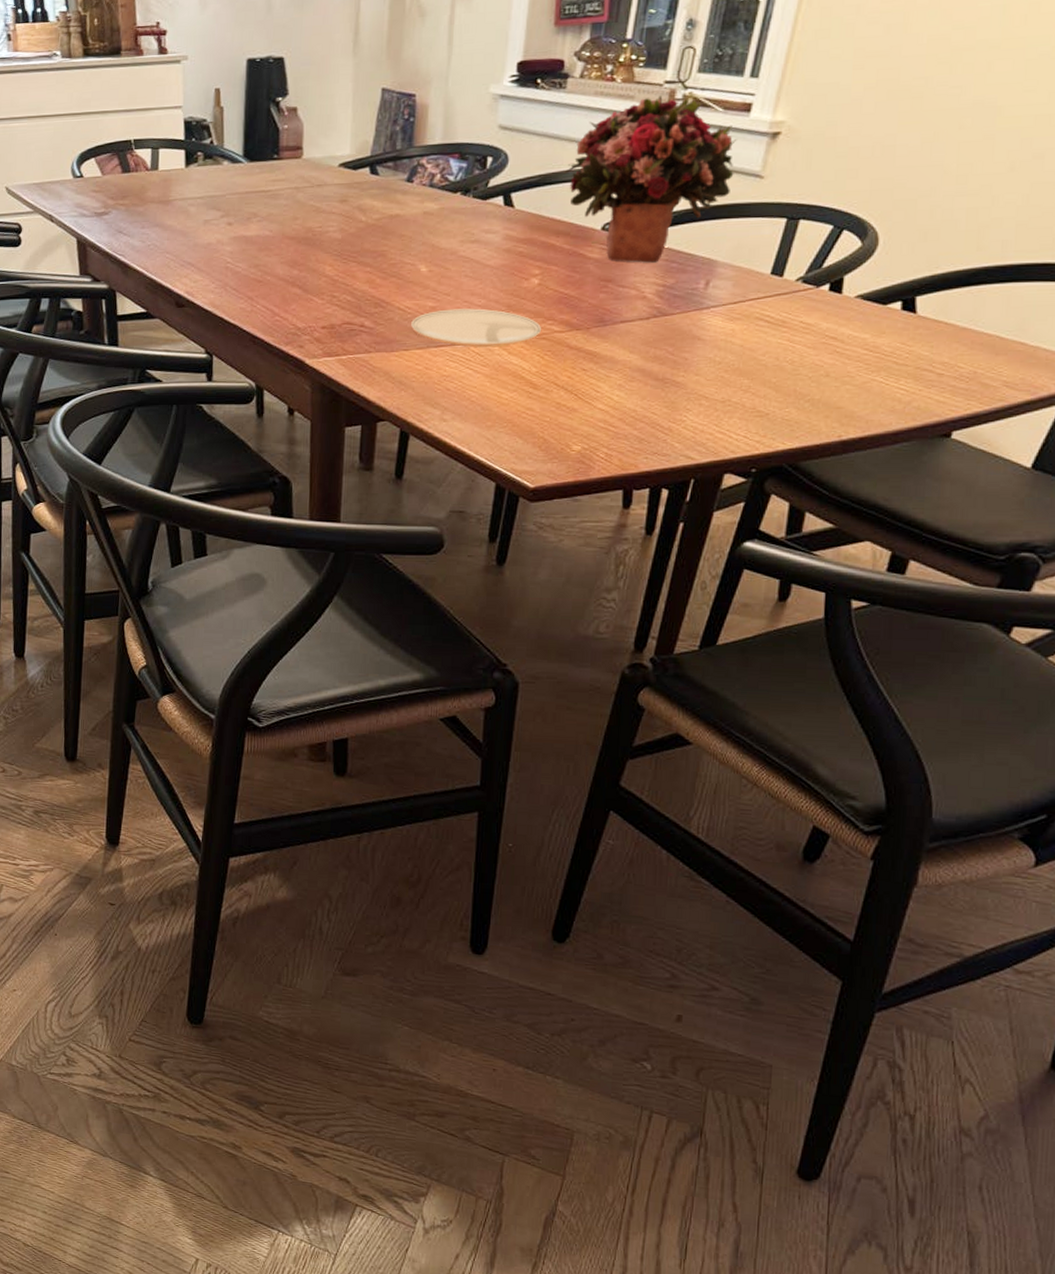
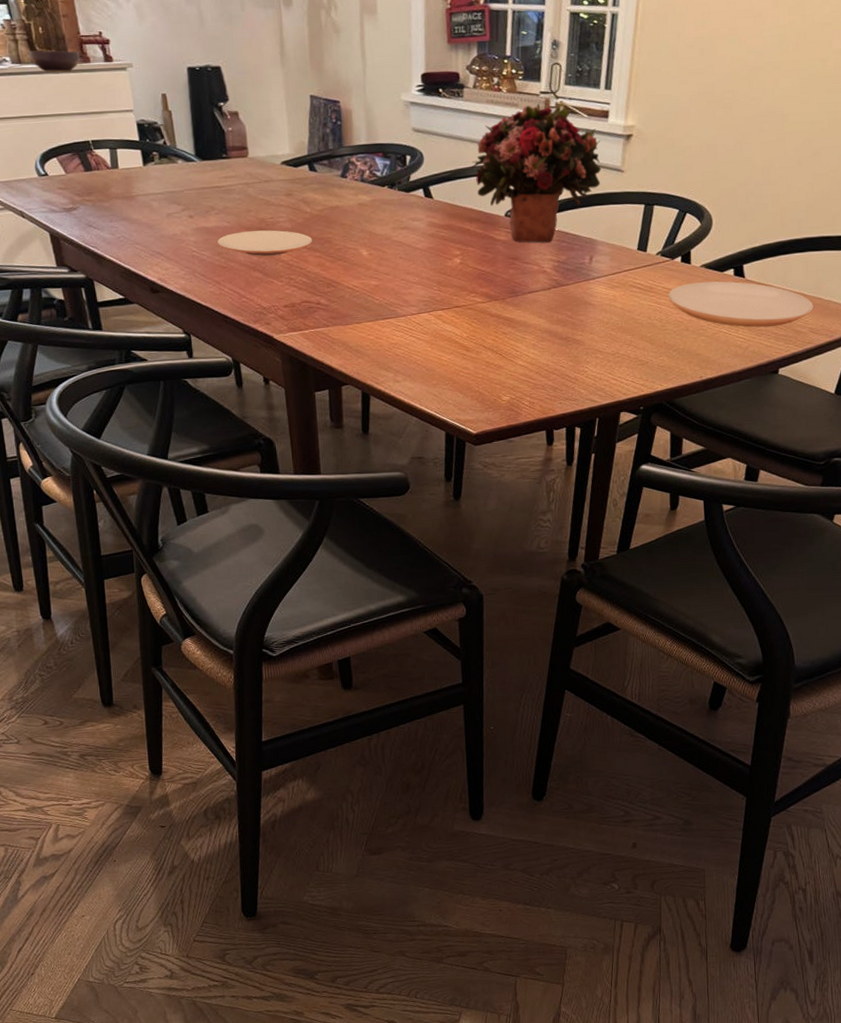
bowl: none [80,43,133,68] -> present [28,50,80,73]
plate: none [255,240,364,270] -> present [217,230,313,256]
plate: present [411,308,542,347] -> none [360,285,468,318]
plate: none [806,316,1013,377] -> present [668,281,814,327]

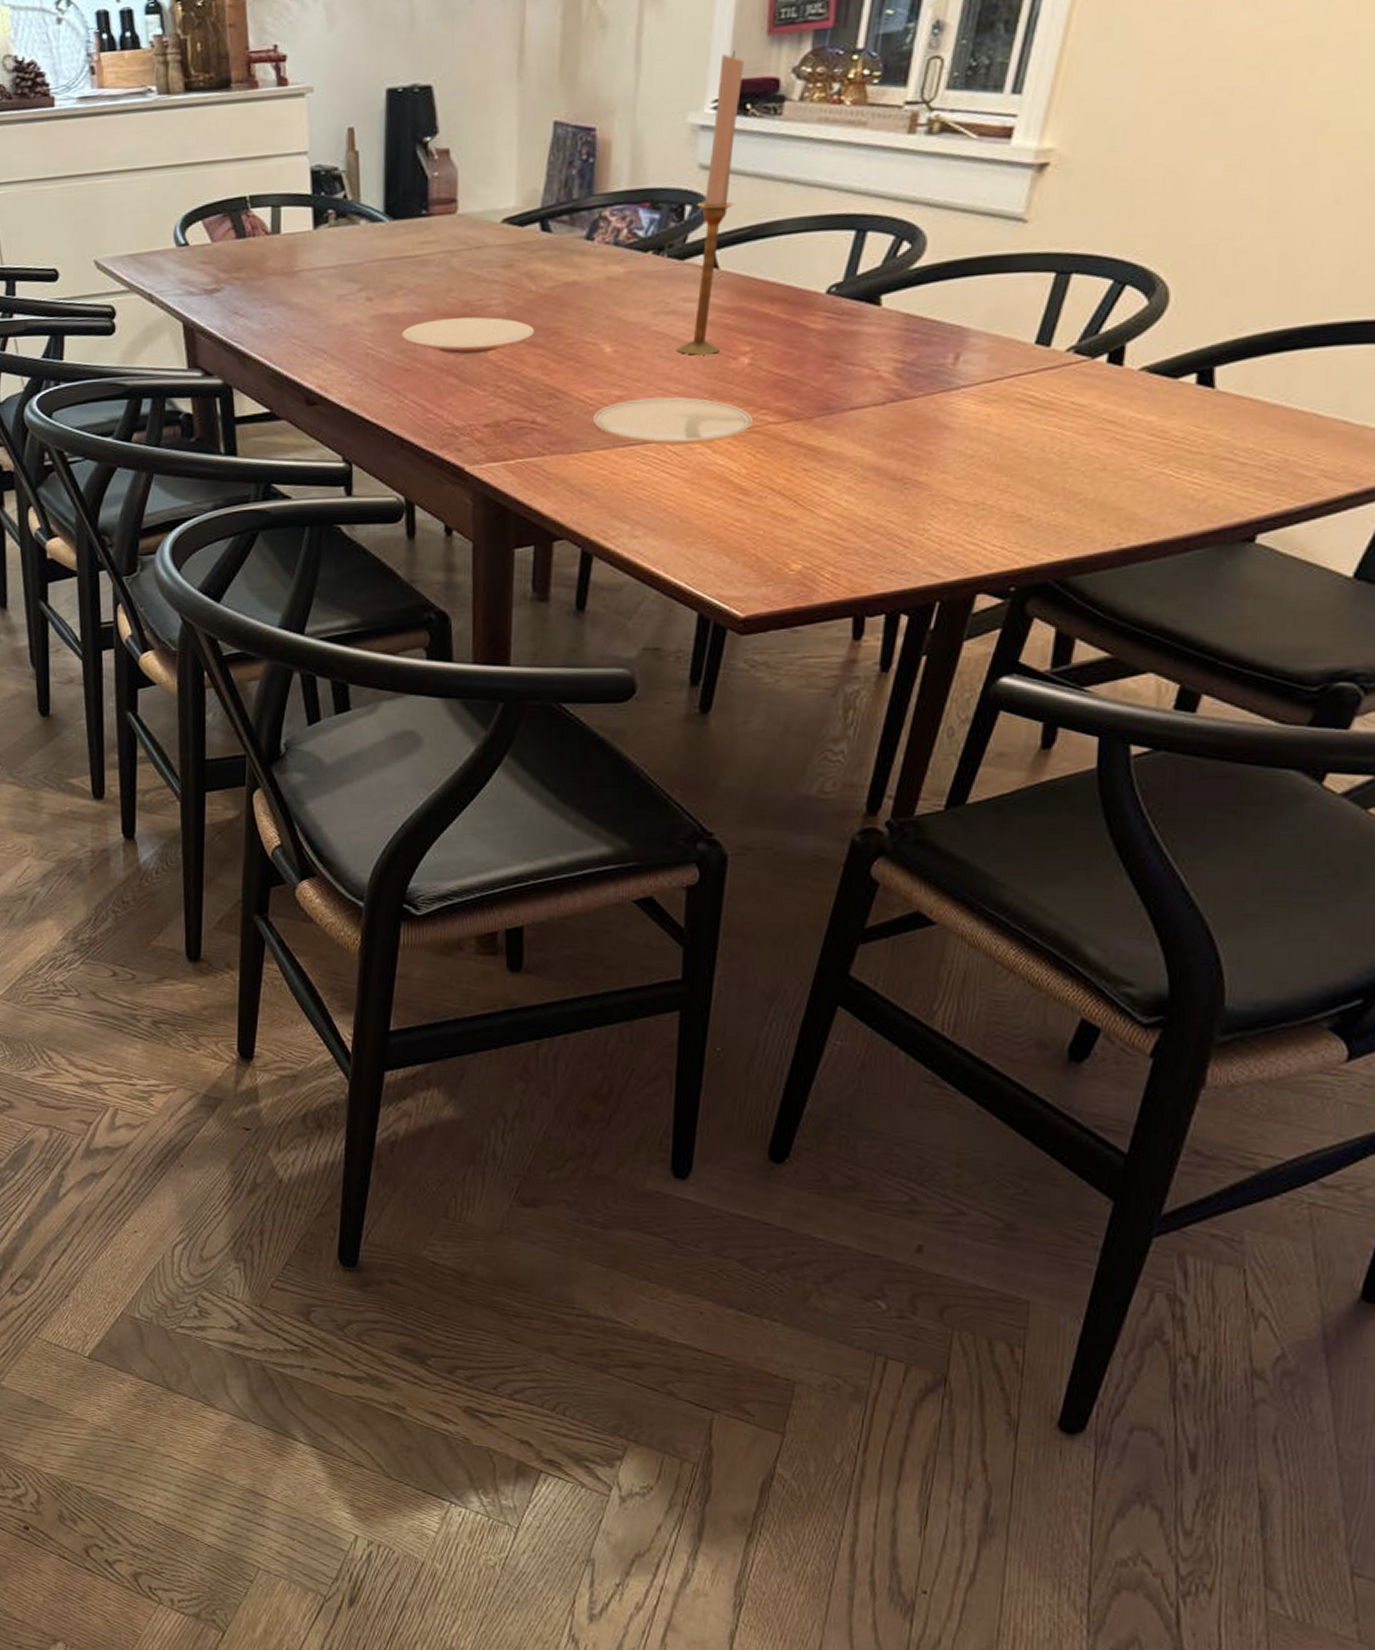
bowl: present [28,50,80,73] -> none [180,73,245,105]
plate: none [360,285,468,318] -> present [593,396,754,445]
candlestick: none [411,52,441,257] -> present [676,50,745,355]
bouquet: present [469,104,601,243] -> none [778,121,995,334]
plate: present [668,281,814,327] -> none [1078,393,1333,467]

